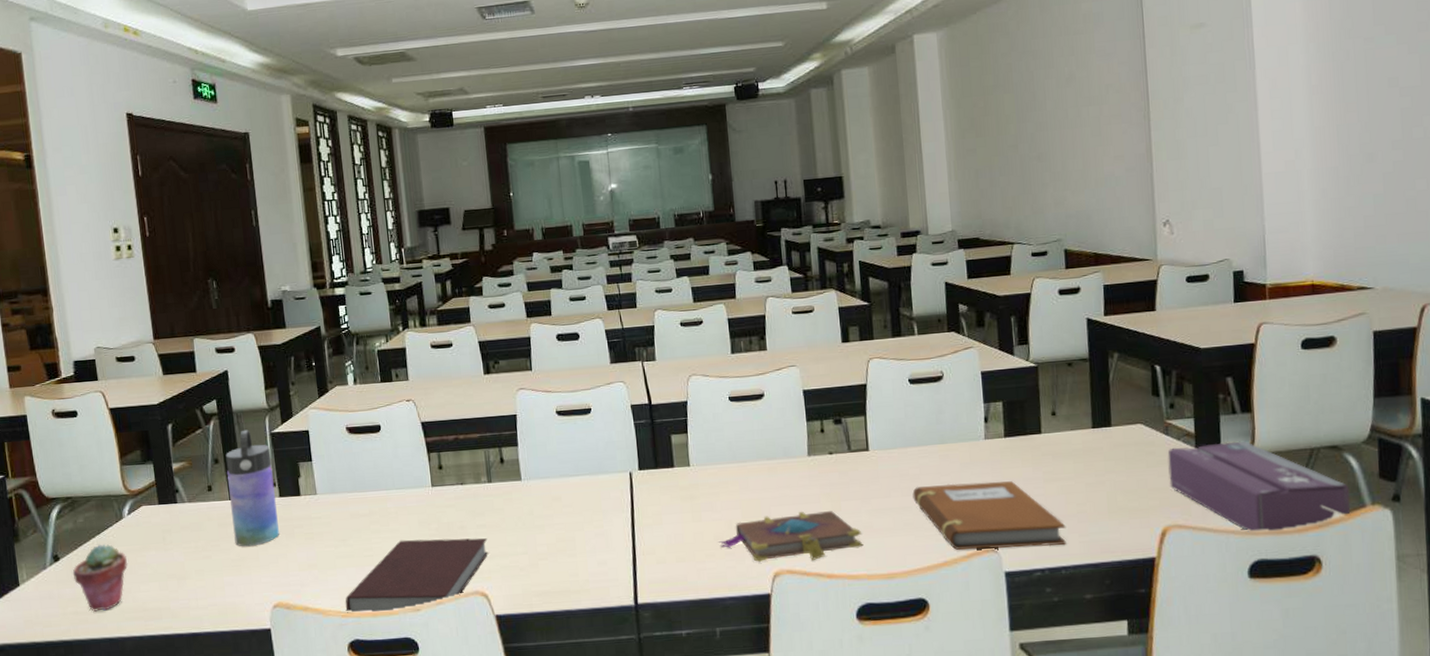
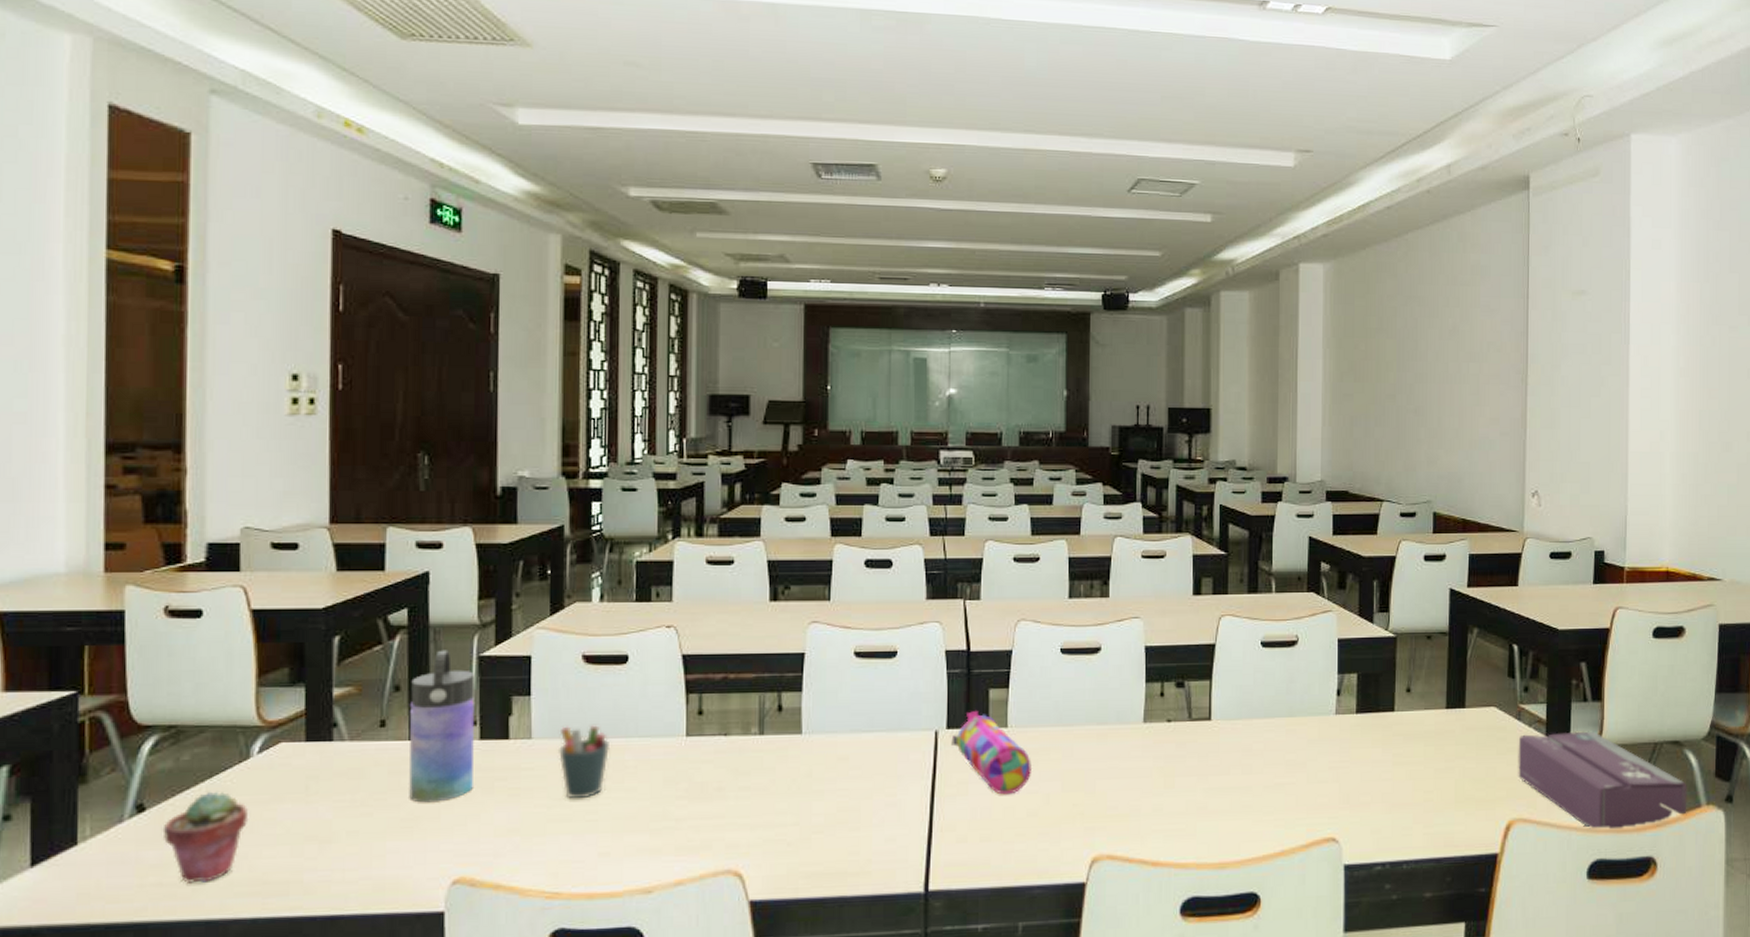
pen holder: none [336,481,376,540] -> present [557,725,611,799]
notebook: present [345,538,489,613] -> none [552,801,750,894]
pencil case: none [643,454,715,523] -> present [951,711,1033,795]
book: present [718,511,863,562] -> none [1031,787,1195,846]
notebook: present [912,481,1066,550] -> none [1254,762,1411,839]

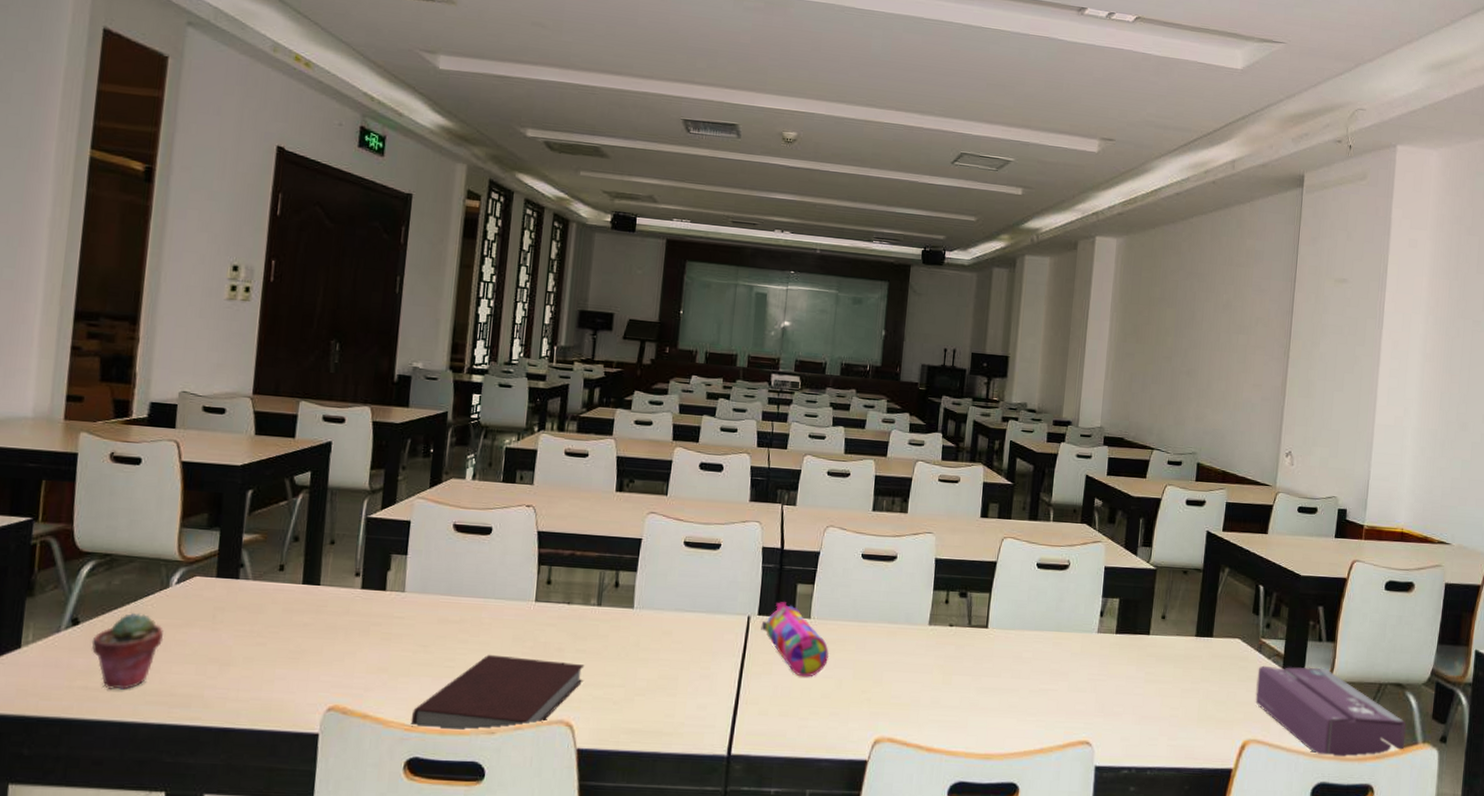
water bottle: present [409,650,475,803] -> none [298,509,362,639]
notebook: none [552,801,750,894] -> present [411,654,585,731]
pen holder: present [557,725,611,799] -> none [425,583,471,648]

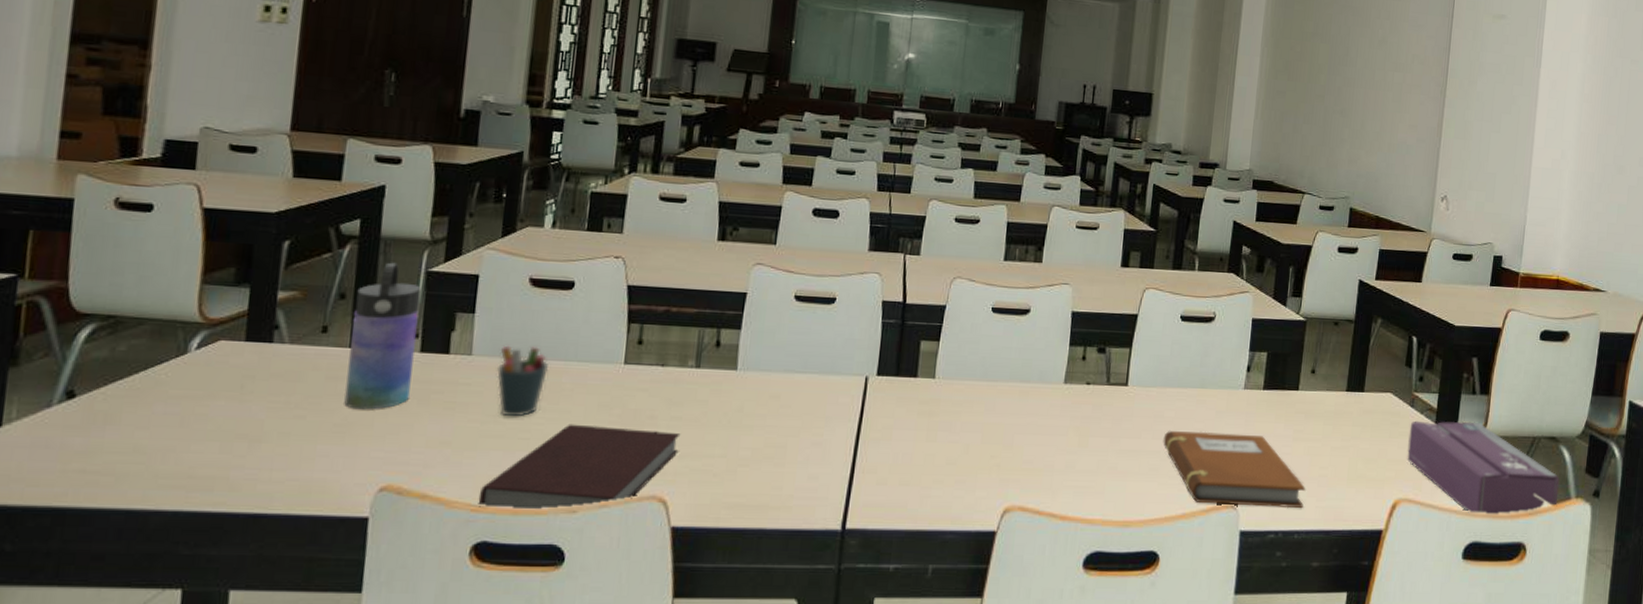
potted succulent: present [91,612,164,690] -> none [90,383,181,473]
water bottle: none [298,509,362,639] -> present [344,262,422,410]
pen holder: none [425,583,471,648] -> present [496,345,549,417]
pencil case: present [761,602,830,677] -> none [880,360,956,443]
notebook: none [1021,670,1158,746] -> present [1163,430,1306,509]

